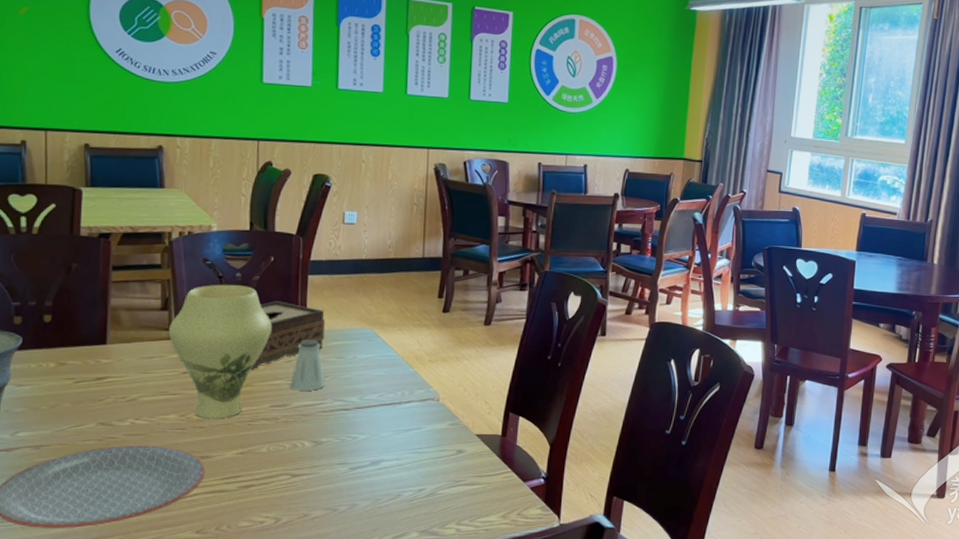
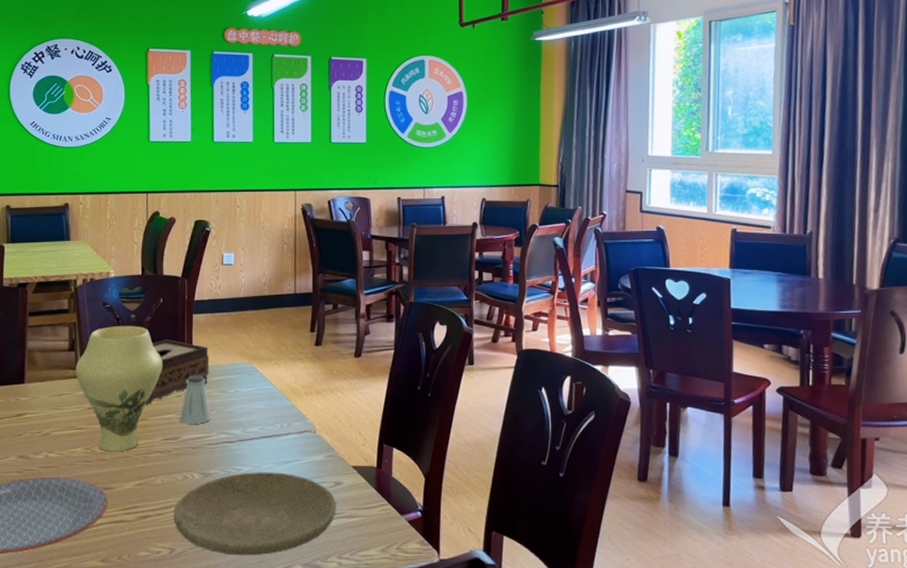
plate: none [280,440,458,524] -> present [173,472,336,556]

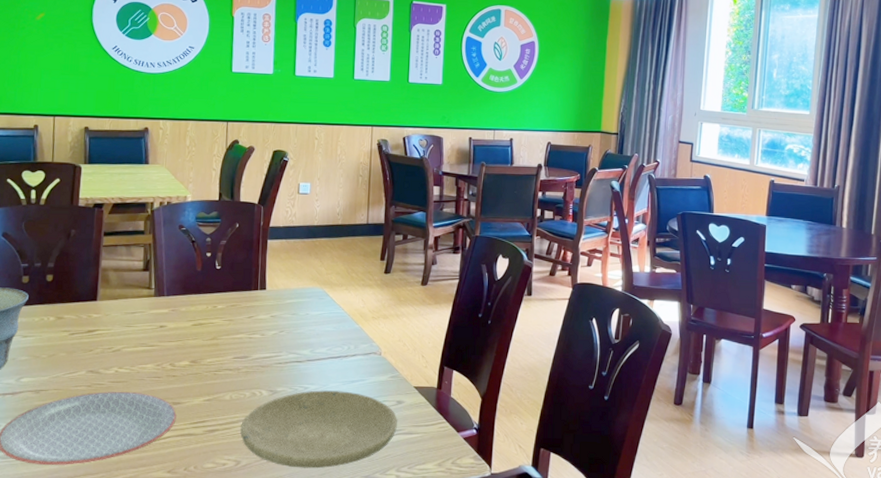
vase: present [75,325,162,452] -> none [148,248,236,369]
tissue box: present [144,339,209,406] -> none [216,263,282,325]
saltshaker: present [180,375,211,424] -> none [250,297,281,344]

